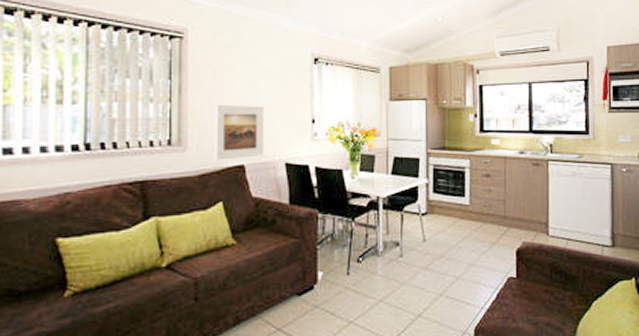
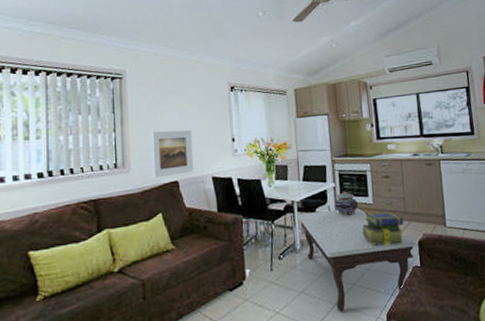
coffee table: none [383,208,516,325] -> present [298,207,418,312]
decorative container: none [426,188,452,217] -> present [334,190,358,216]
stack of books: none [455,214,502,254] -> present [362,211,404,246]

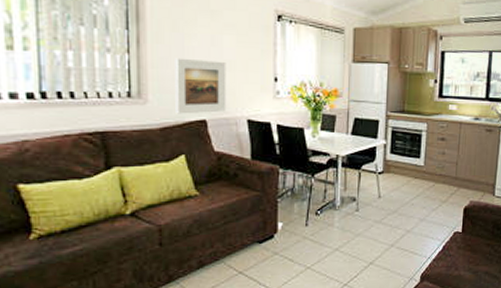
coffee table: present [298,207,418,312] -> none [342,168,463,271]
decorative container: present [334,190,358,216] -> none [382,149,408,176]
stack of books: present [362,211,404,246] -> none [409,174,452,211]

